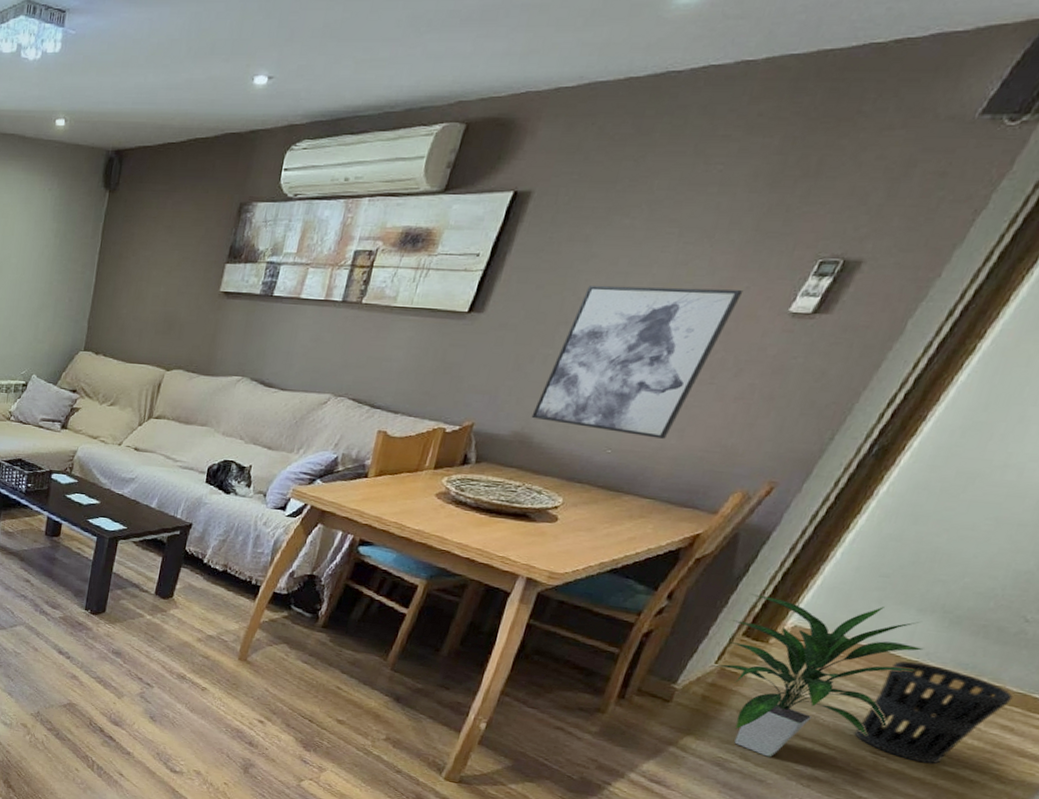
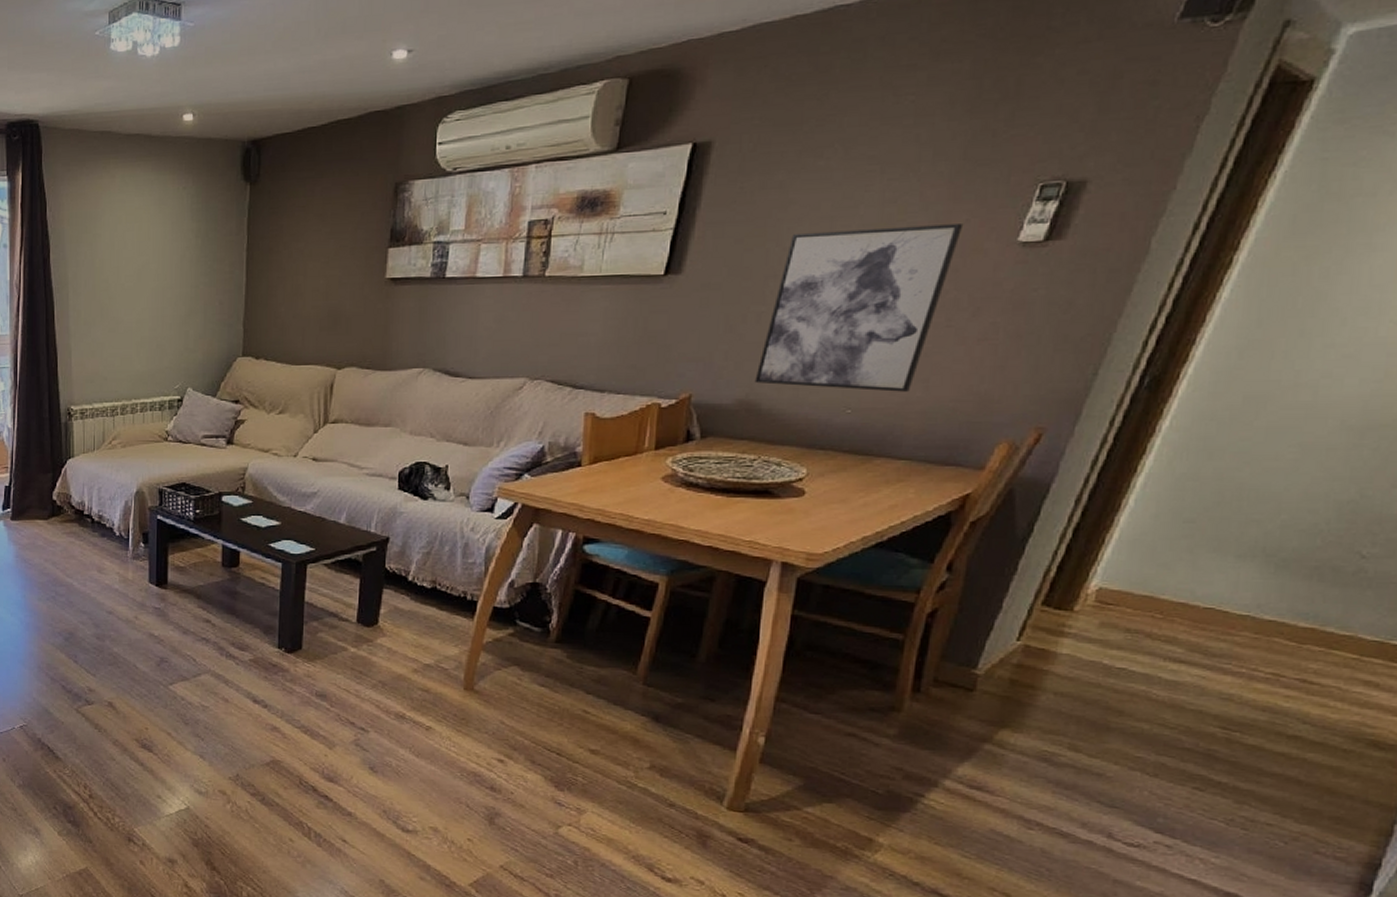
indoor plant: present [712,594,924,757] -> none [1014,556,1254,745]
wastebasket: present [854,661,1014,764] -> none [1195,616,1369,735]

